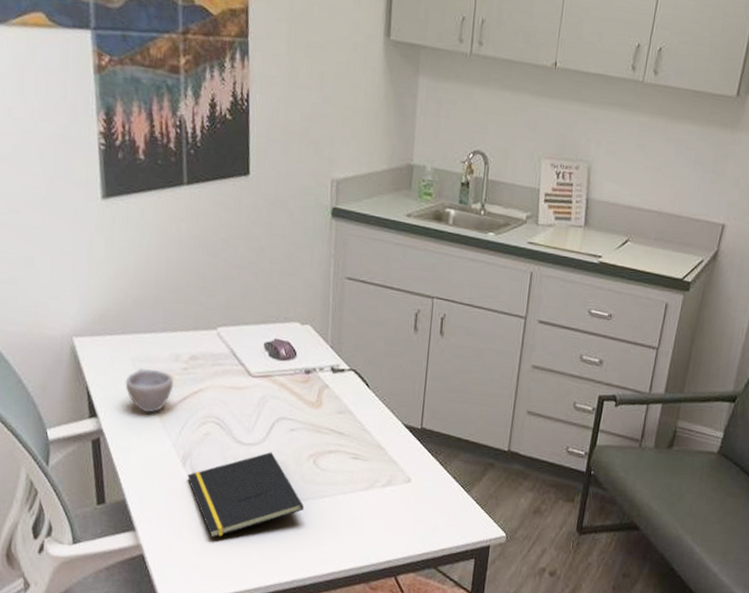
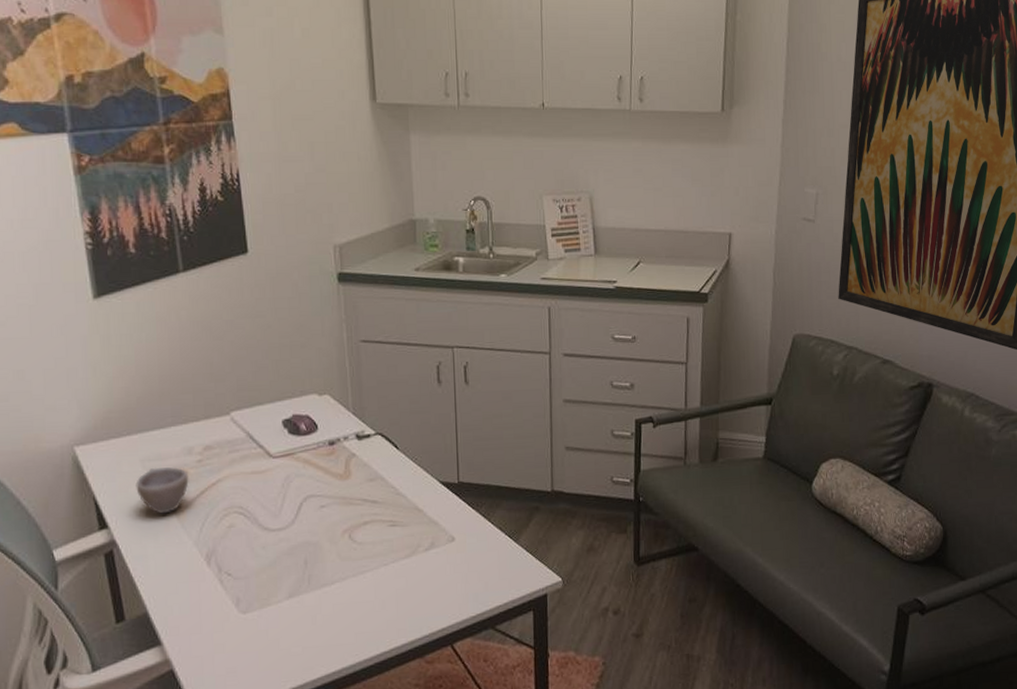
notepad: present [187,452,305,539] -> none [214,534,345,639]

